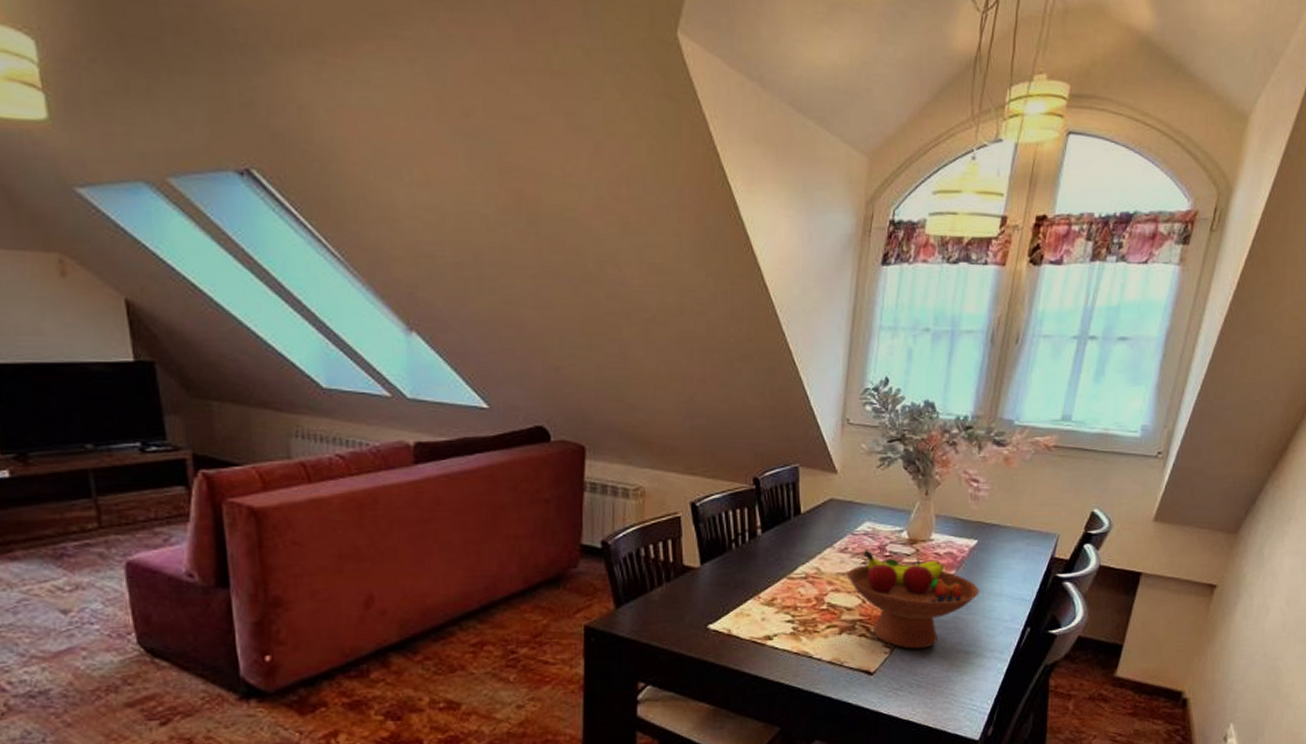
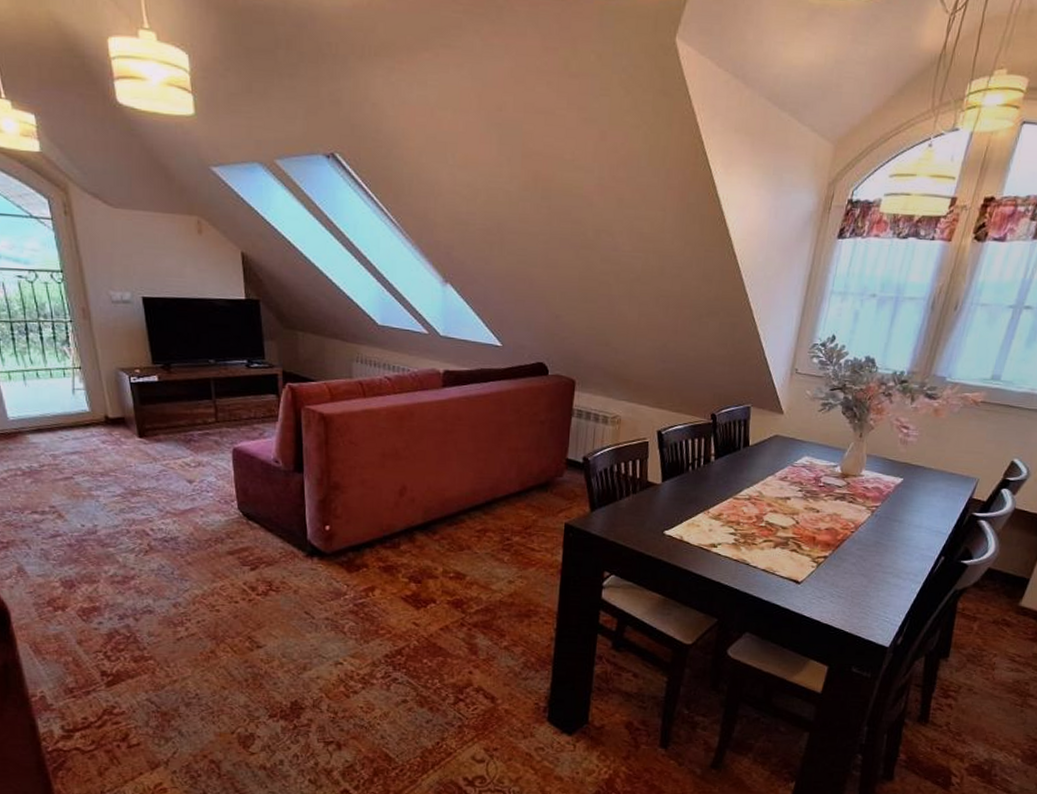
fruit bowl: present [848,550,980,649] -> none [785,480,901,566]

